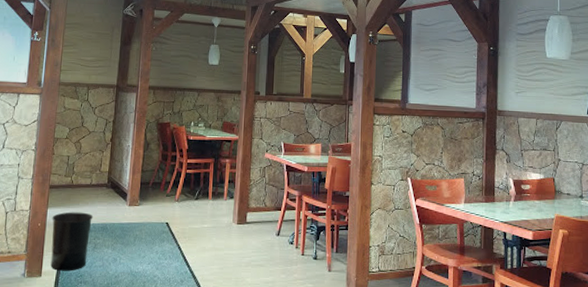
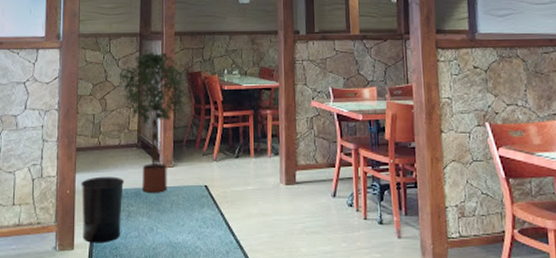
potted tree: none [94,102,158,228] -> present [119,51,189,193]

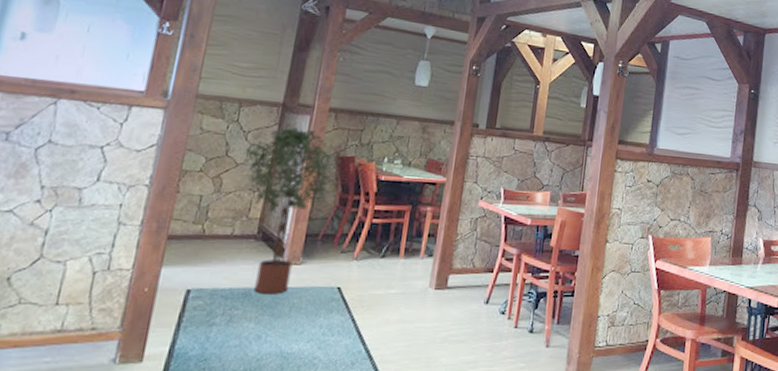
waste bin: present [81,176,125,243] -> none [158,272,232,354]

